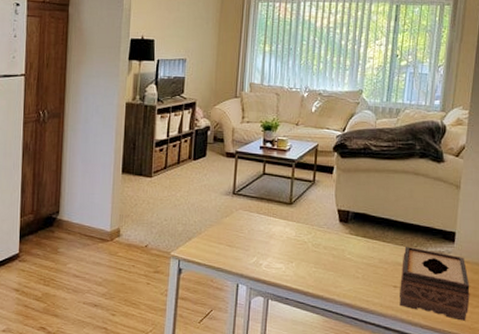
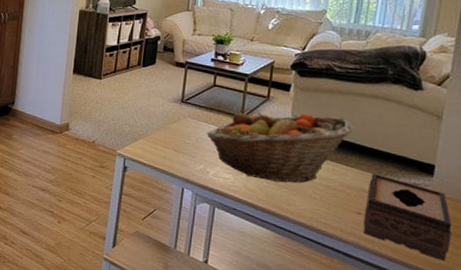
fruit basket: none [258,193,389,266] -> present [207,111,354,183]

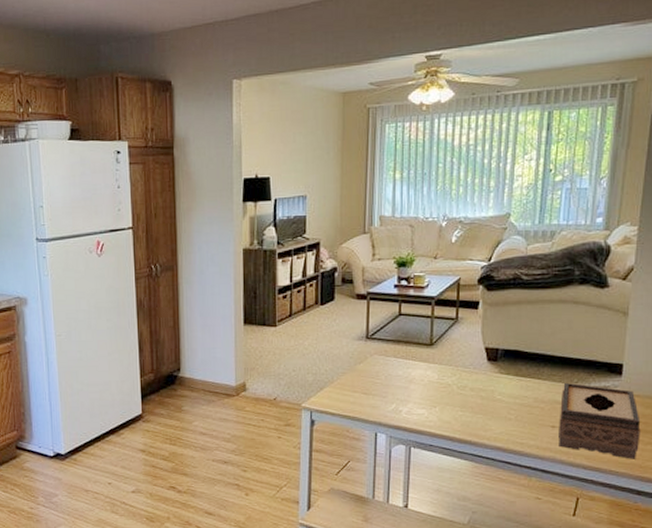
fruit basket: present [207,111,354,183] -> none [396,329,545,409]

